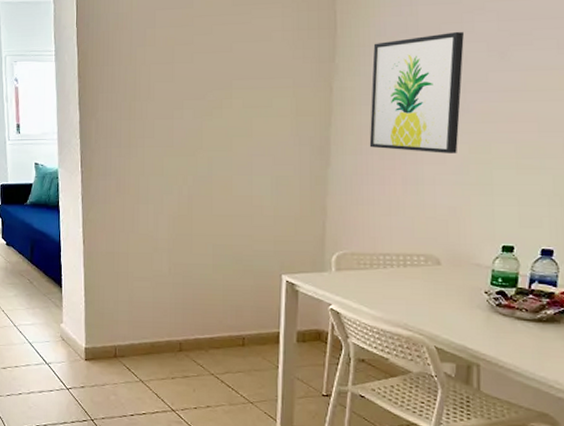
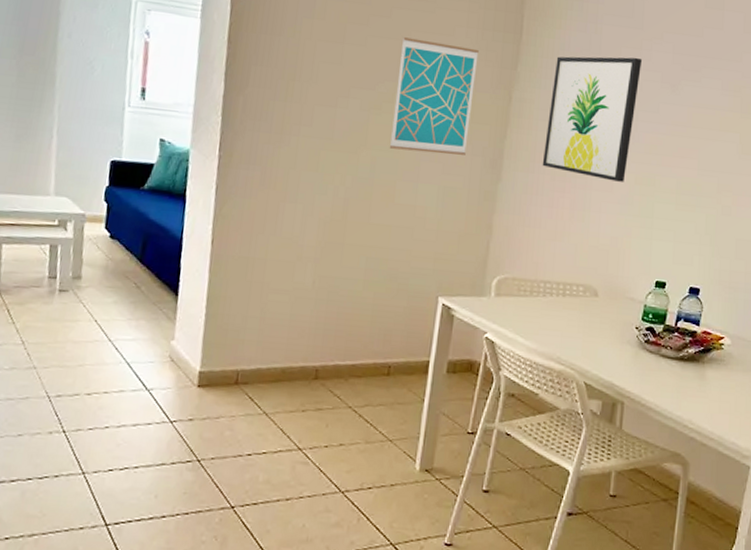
wall art: none [222,48,296,148] -> present [389,37,479,155]

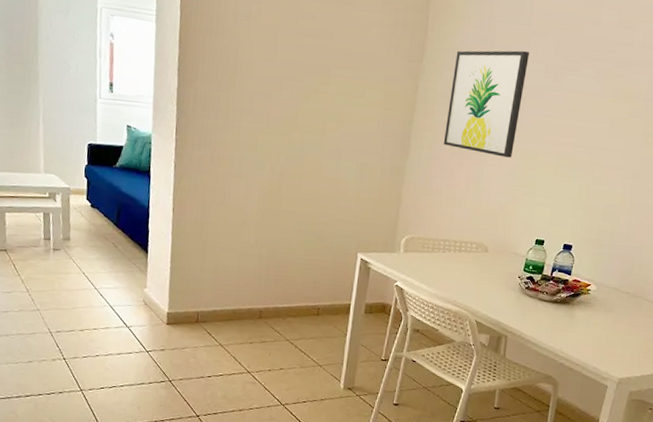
wall art: present [389,37,479,155] -> none [315,36,390,136]

